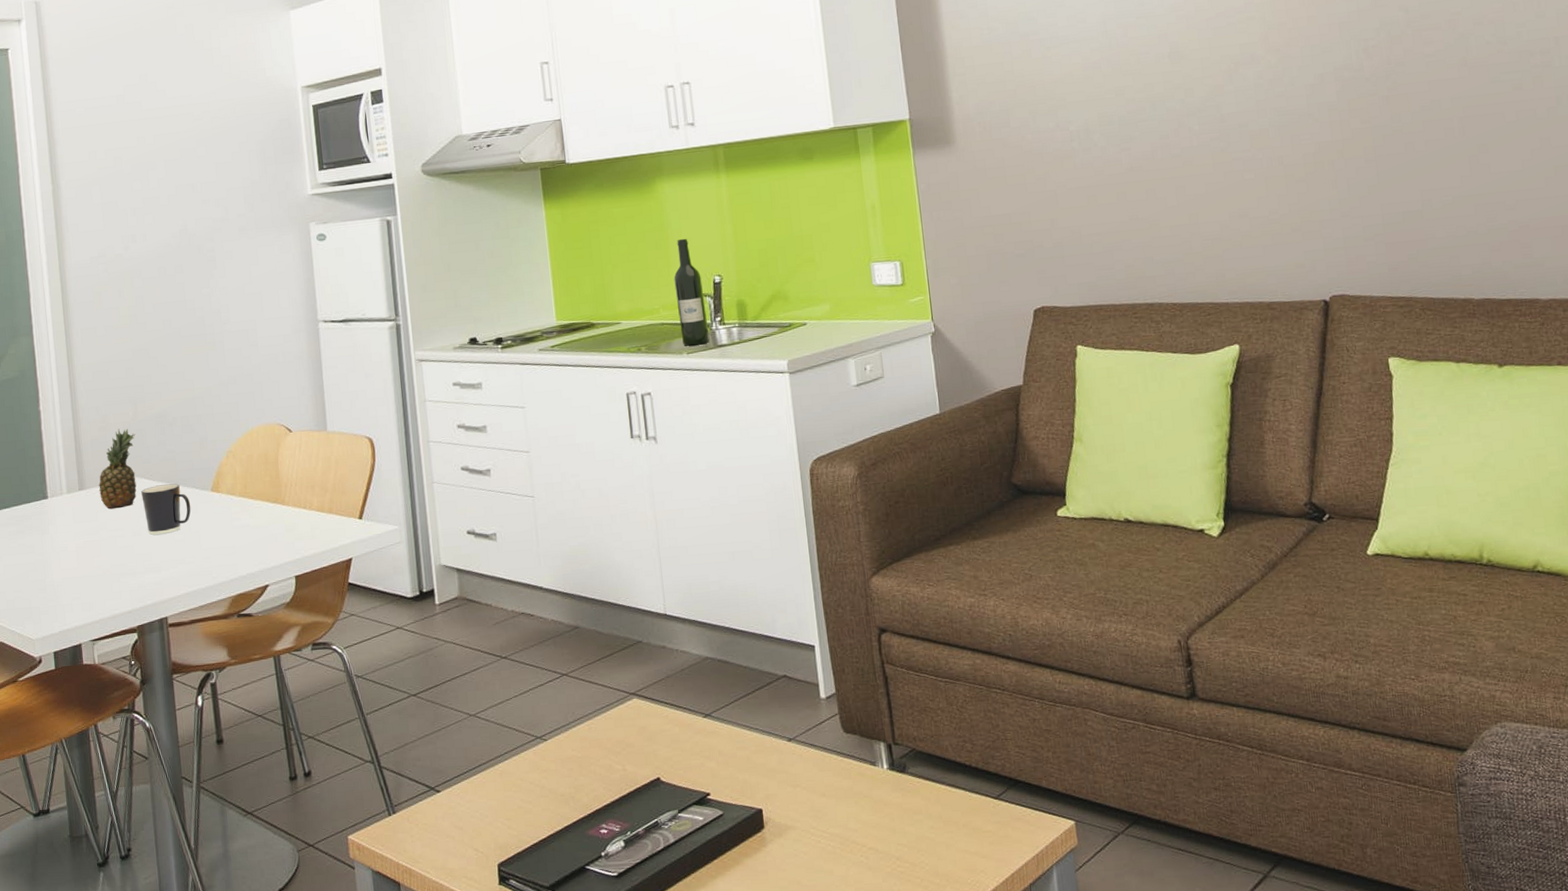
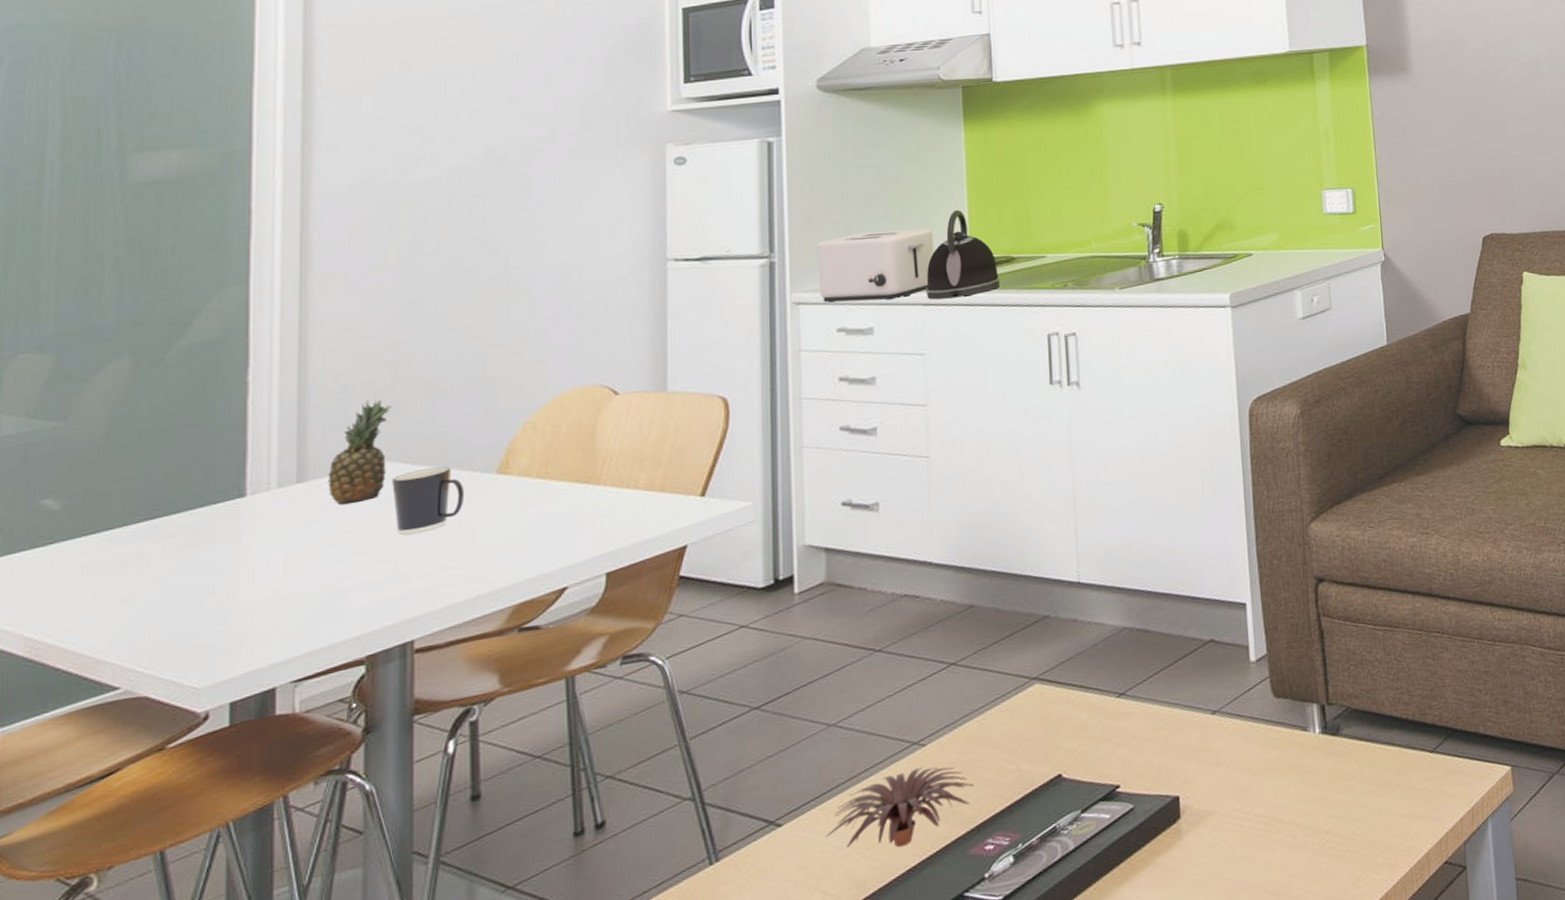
toaster: none [432,296,527,361] -> present [817,228,935,303]
plant: none [474,758,588,822] -> present [826,767,974,848]
kettle: none [521,280,584,360] -> present [925,210,1001,300]
wine bottle: present [674,238,710,346] -> none [1109,164,1147,281]

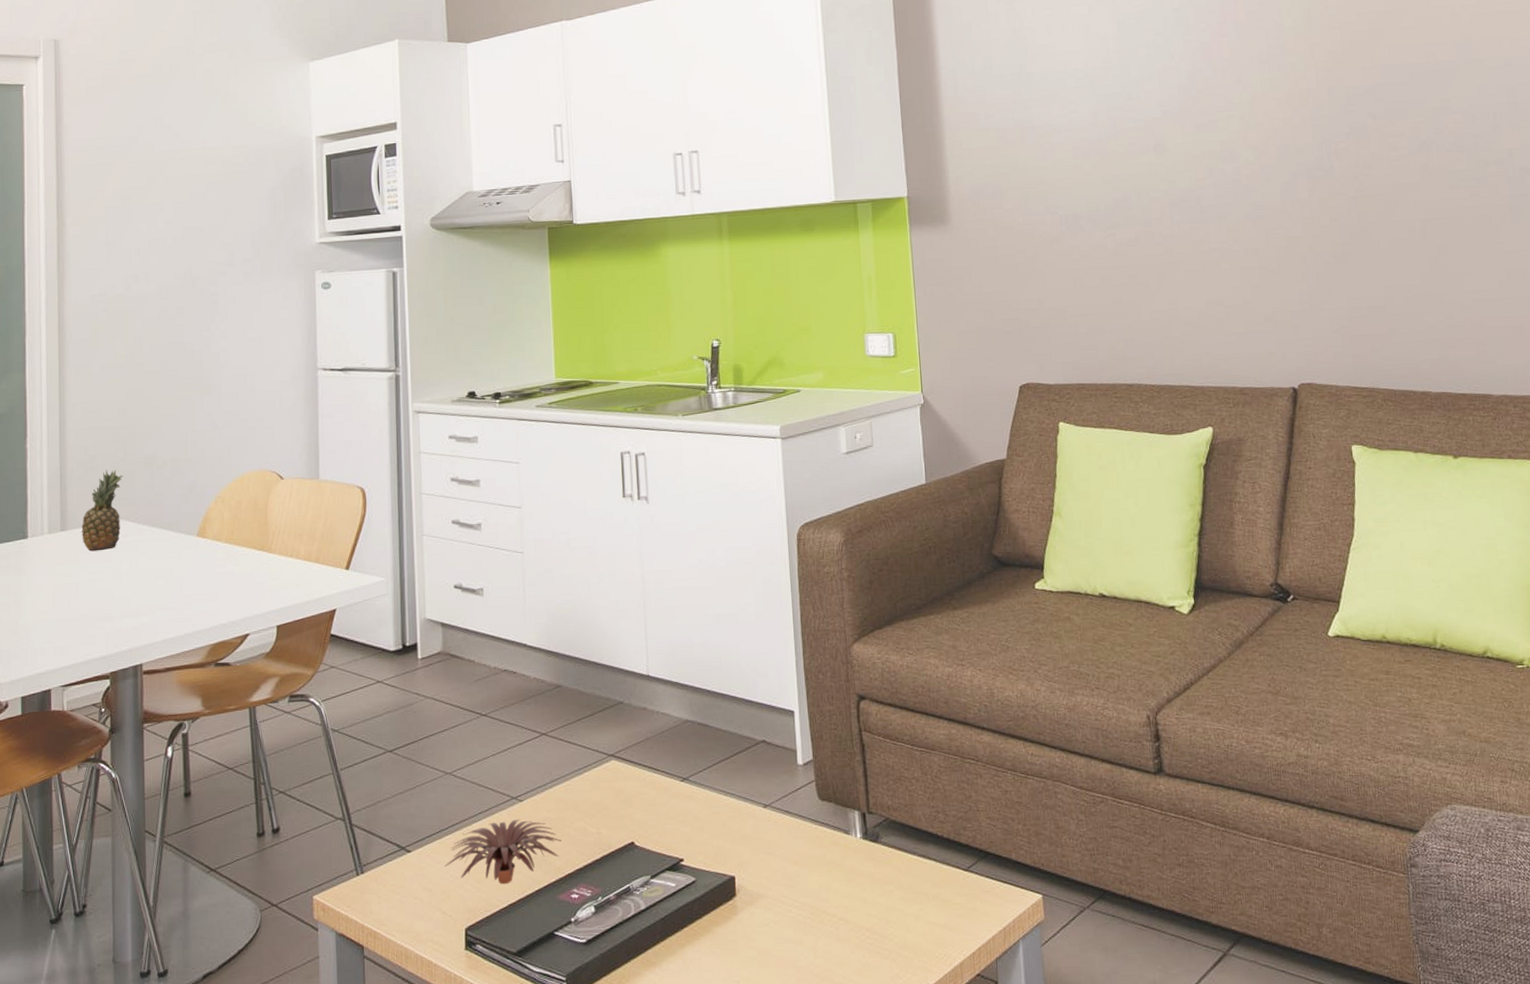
mug: present [392,466,465,535] -> none [125,527,175,580]
toaster: present [817,228,935,303] -> none [432,352,526,414]
kettle: present [925,210,1001,300] -> none [519,338,581,416]

